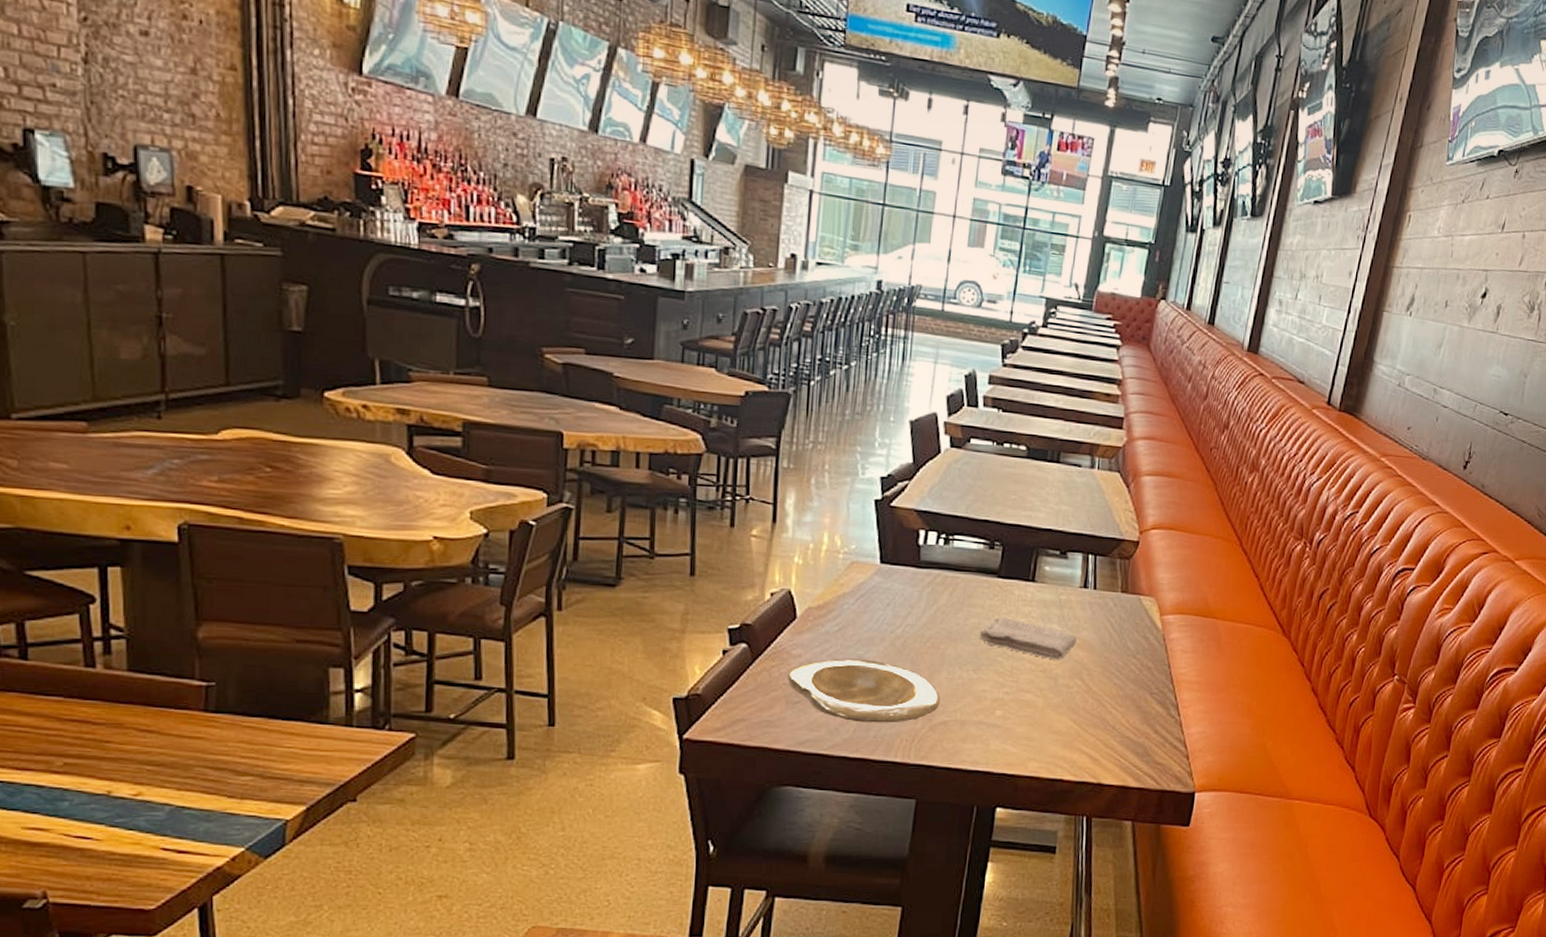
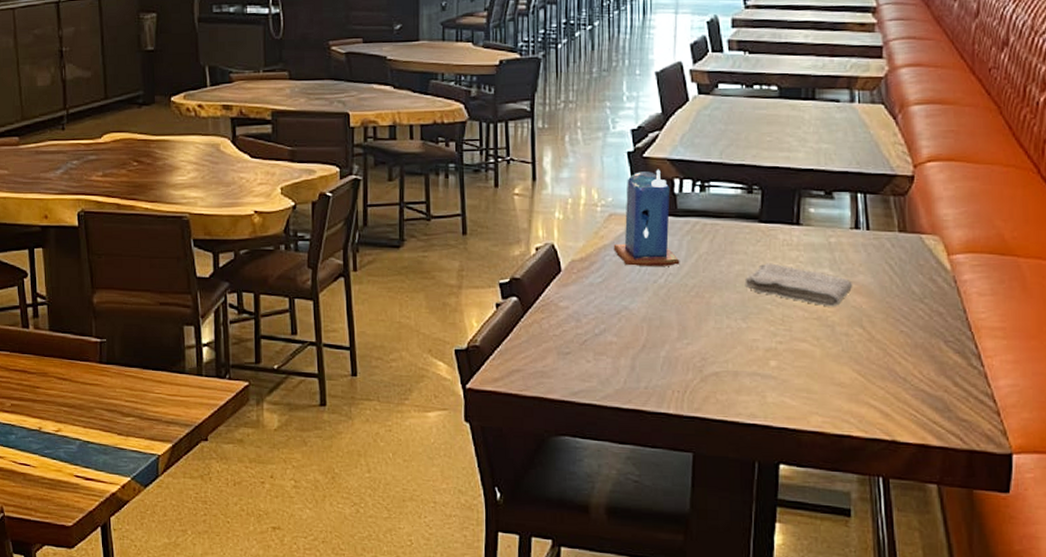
plate: present [787,658,941,723] -> none [557,309,710,374]
candle: none [853,519,919,617] -> present [613,169,680,266]

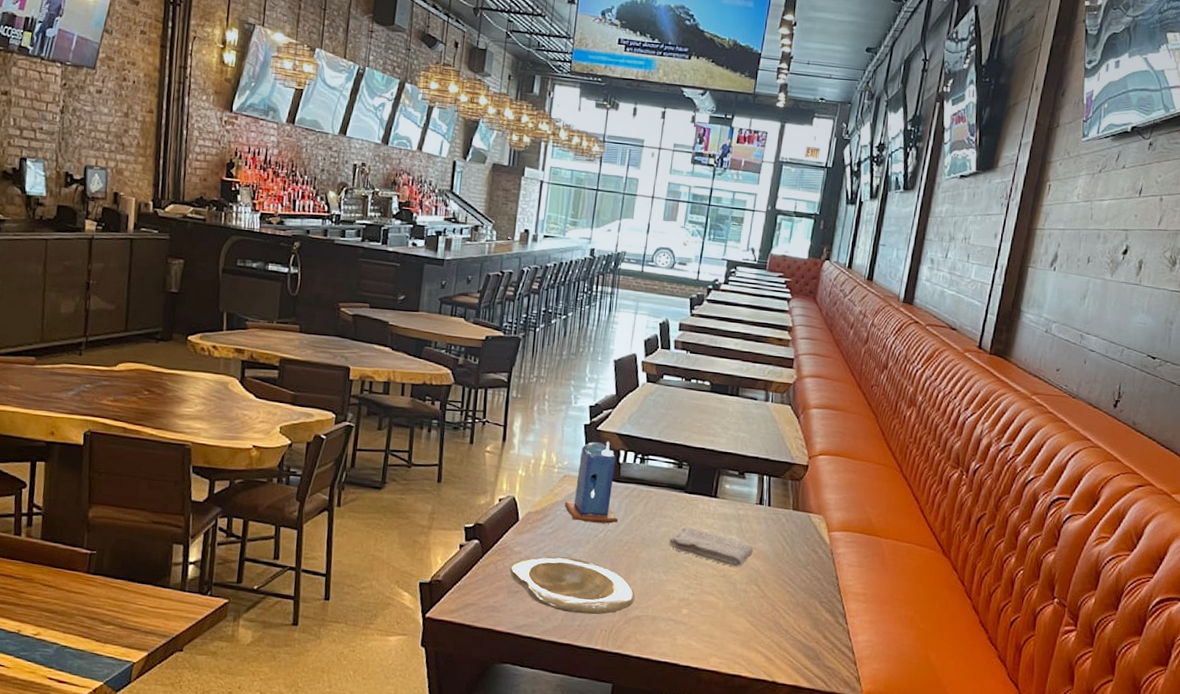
plate: none [557,309,710,374] -> present [509,557,635,615]

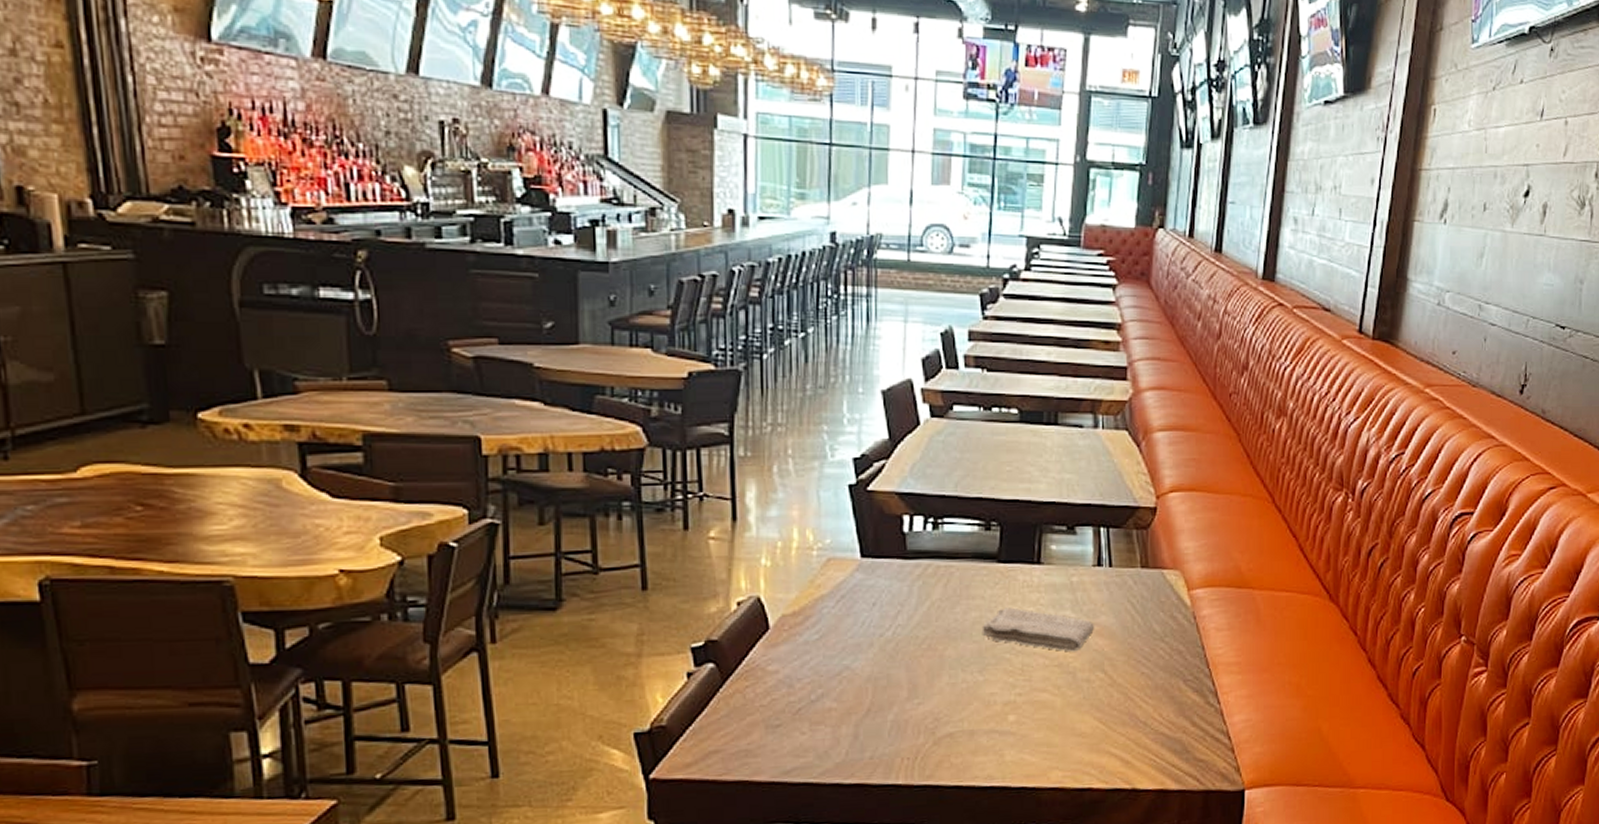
plate: present [509,557,635,615] -> none [764,669,943,743]
candle: present [564,441,618,524] -> none [832,504,910,619]

